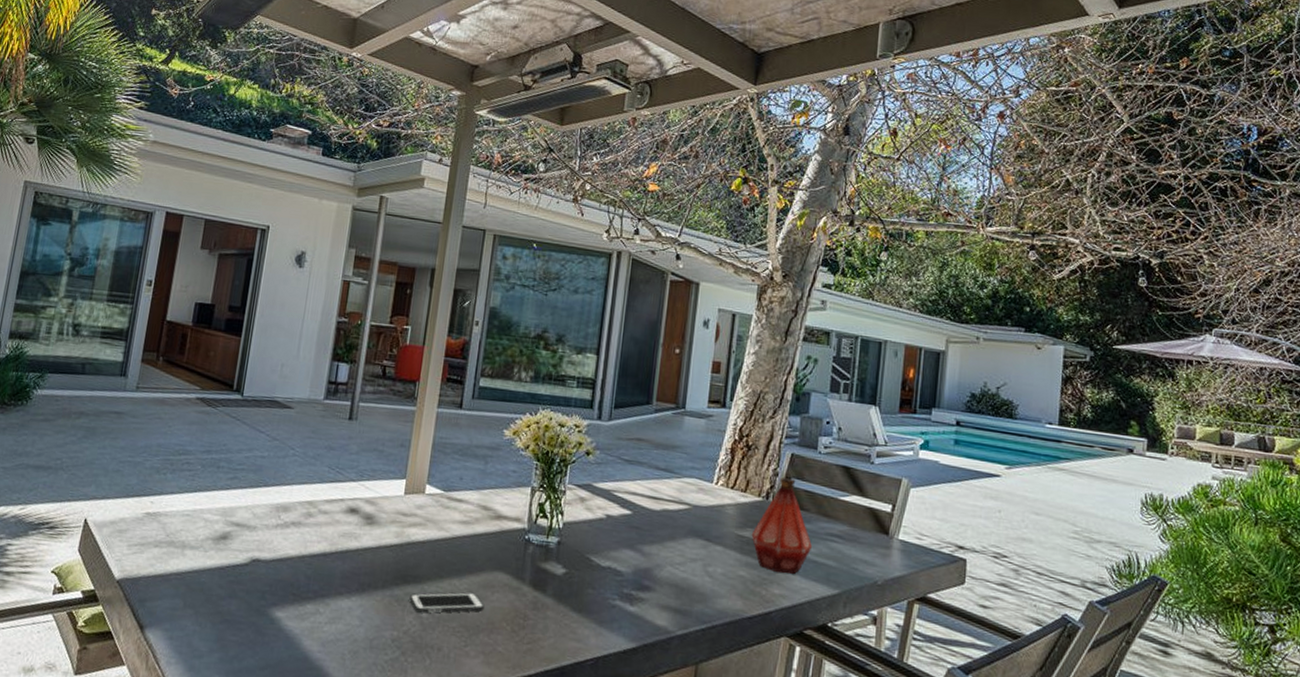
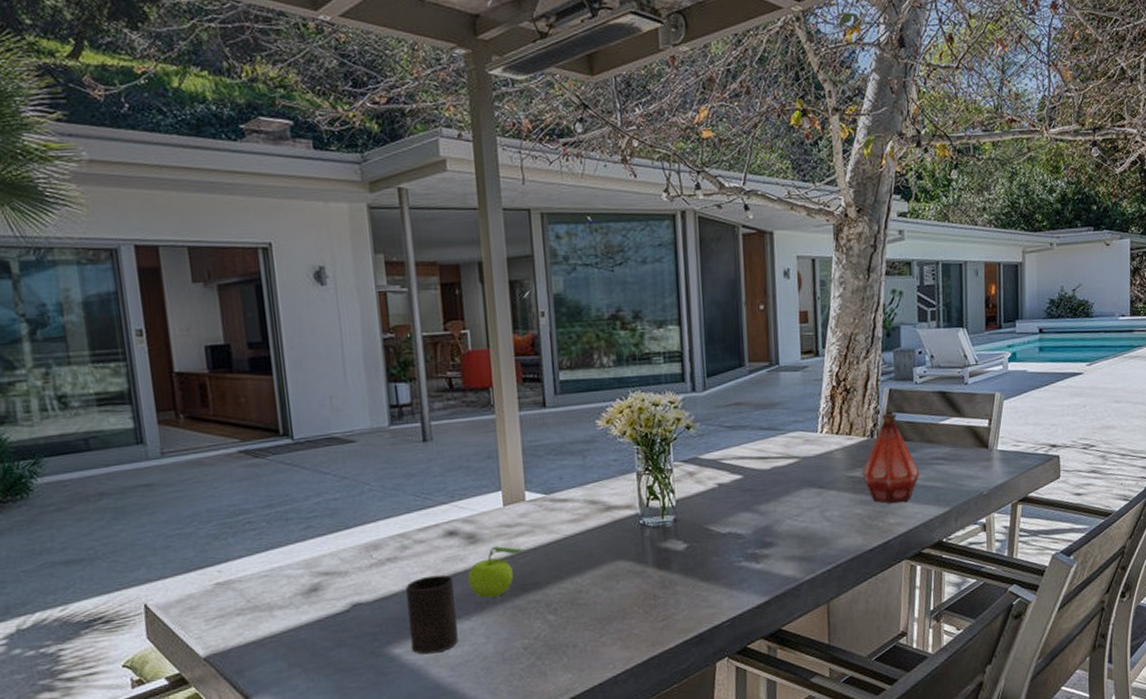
cup: none [291,546,345,626] -> present [406,574,458,655]
fruit: none [357,532,413,582] -> present [468,546,524,598]
cell phone: present [409,592,485,613] -> none [533,586,612,617]

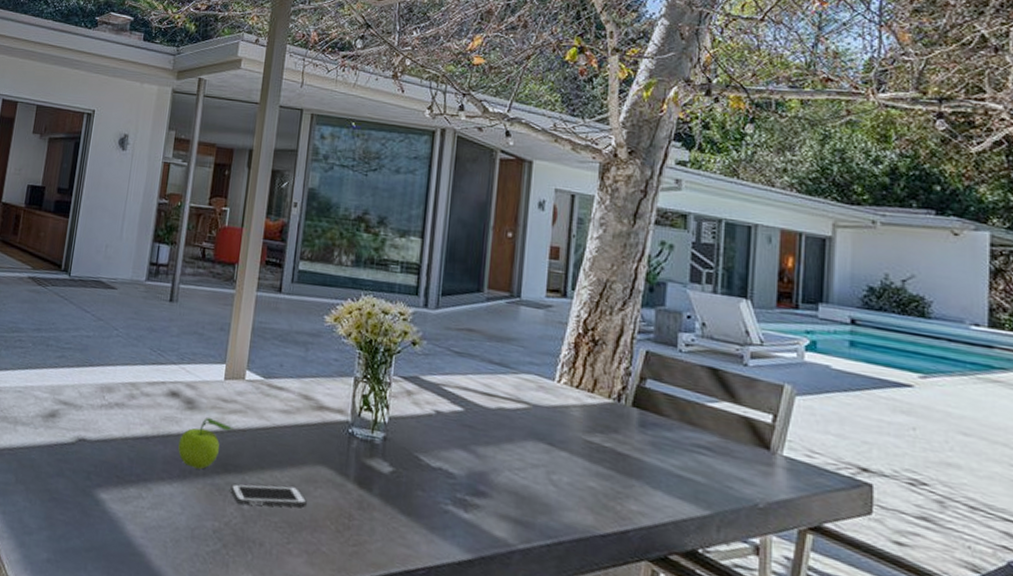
cup: present [406,574,458,655] -> none [115,429,166,510]
cell phone: none [533,586,612,617] -> present [230,483,307,507]
bottle: present [861,413,921,504] -> none [601,378,676,489]

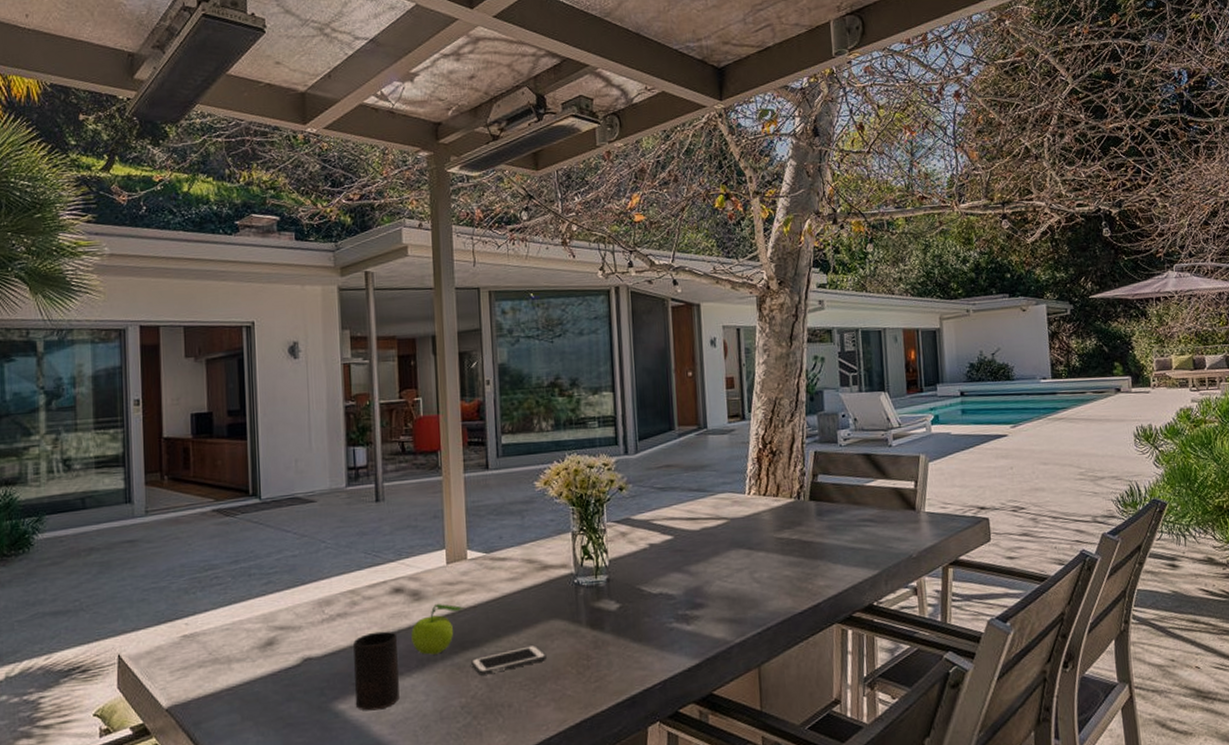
cup: none [115,429,166,510] -> present [353,631,400,711]

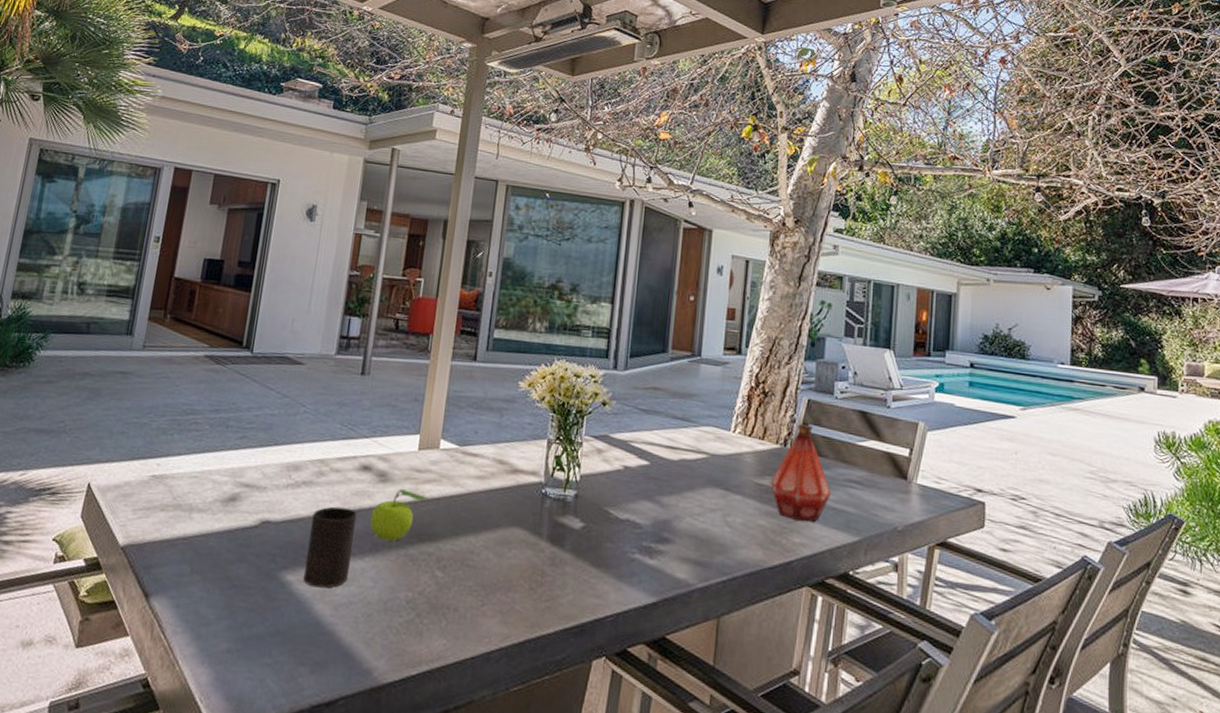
cell phone: present [471,645,547,675] -> none [424,550,501,573]
bottle: none [789,475,848,566] -> present [770,424,832,522]

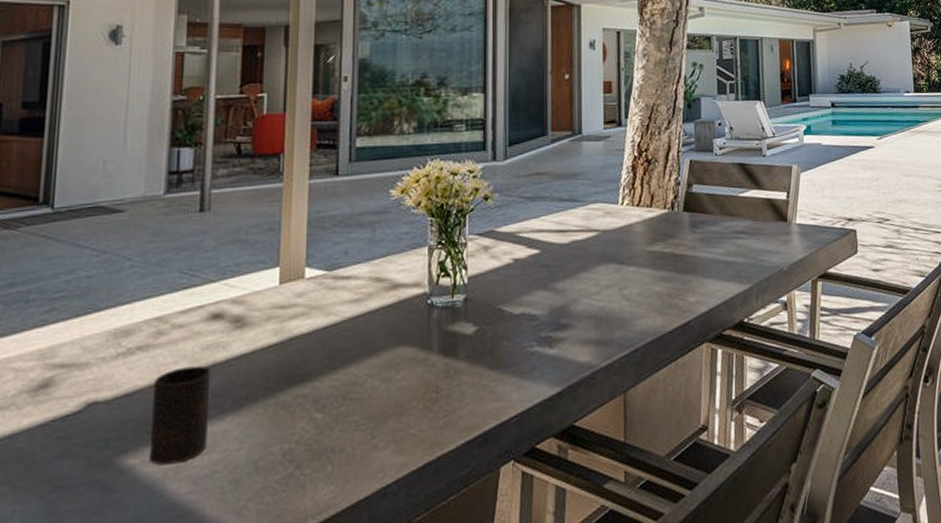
fruit: present [370,489,427,541] -> none [228,331,296,393]
bottle: present [770,424,832,522] -> none [662,185,721,281]

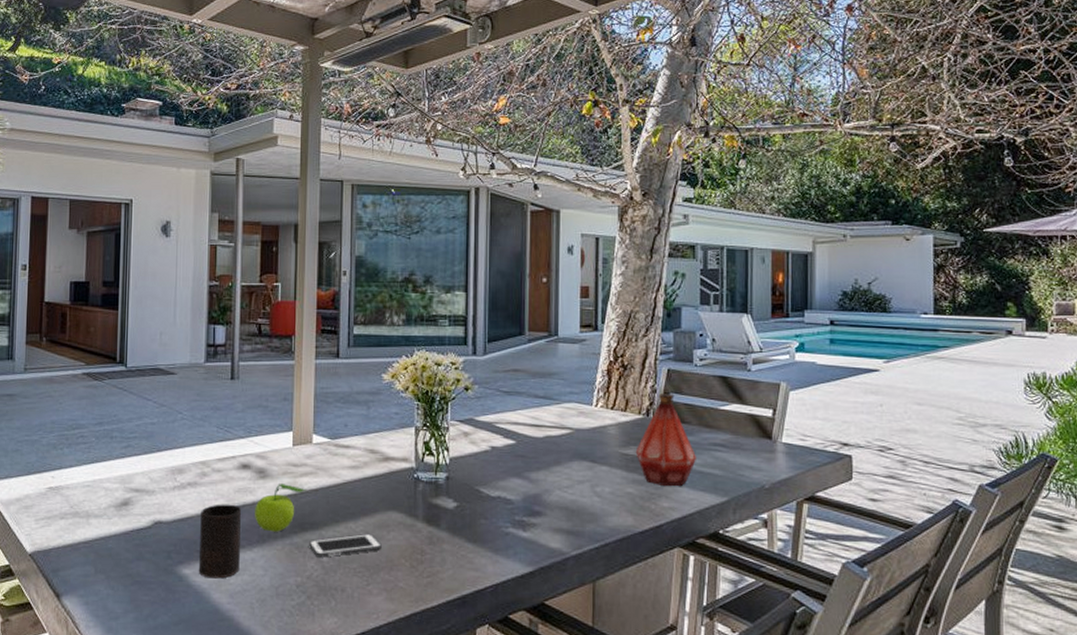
fruit: none [228,331,296,393] -> present [255,484,306,532]
cell phone: none [299,377,389,415] -> present [309,534,382,558]
bottle: none [662,185,721,281] -> present [635,394,697,487]

